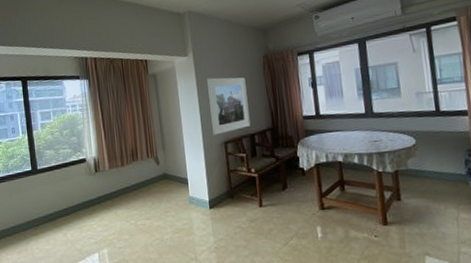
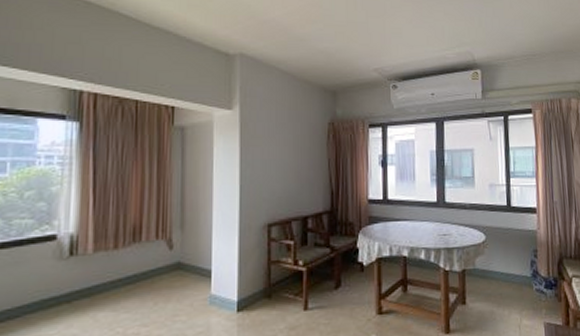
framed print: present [207,77,251,135] -> none [254,141,304,215]

